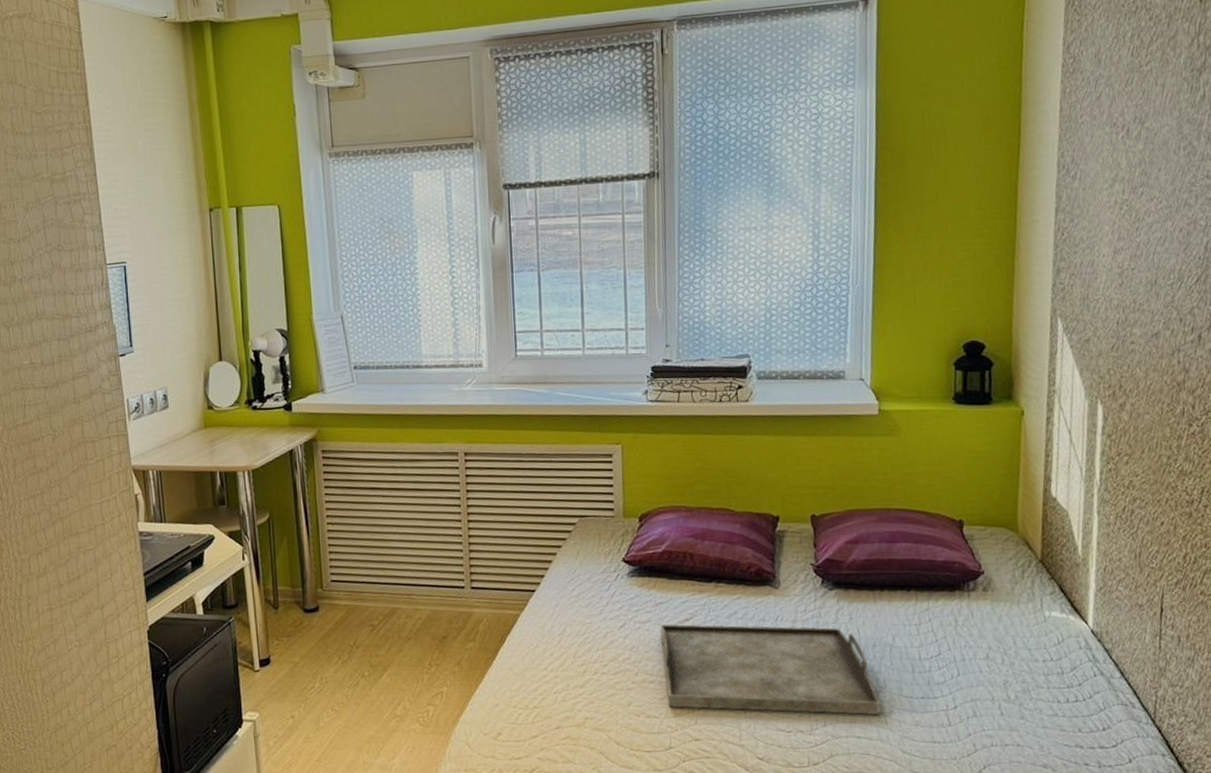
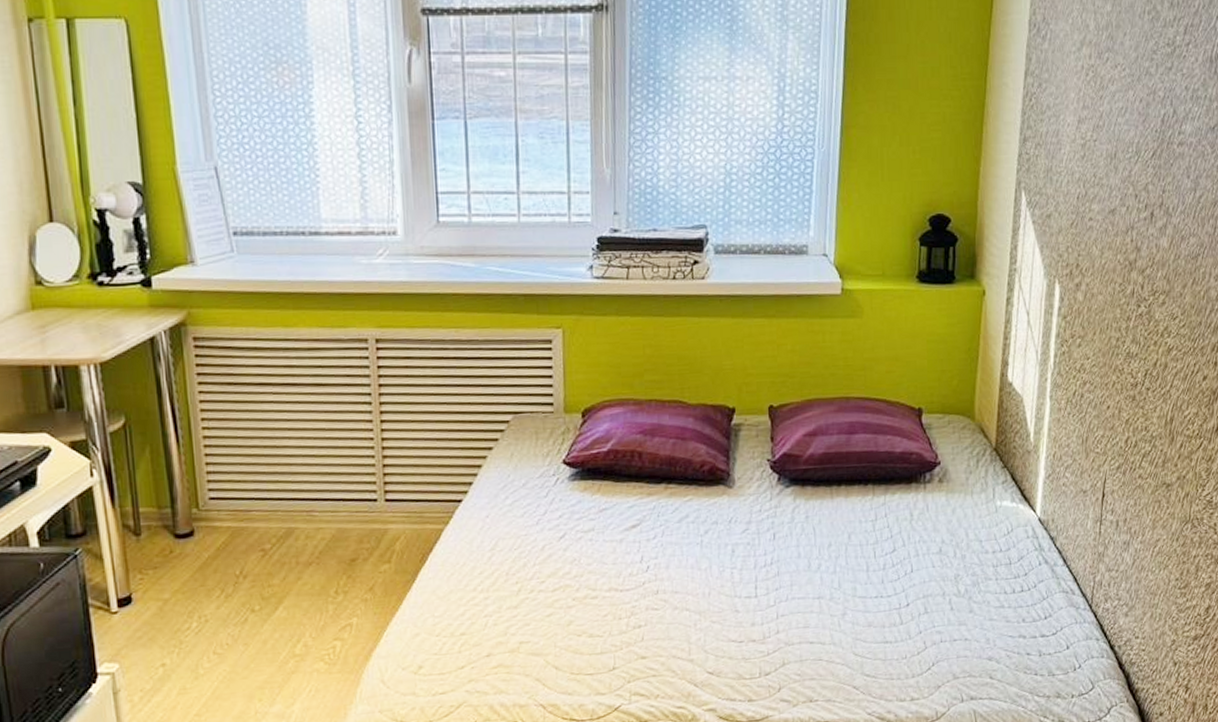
serving tray: present [660,624,881,715] -> none [604,528,834,624]

